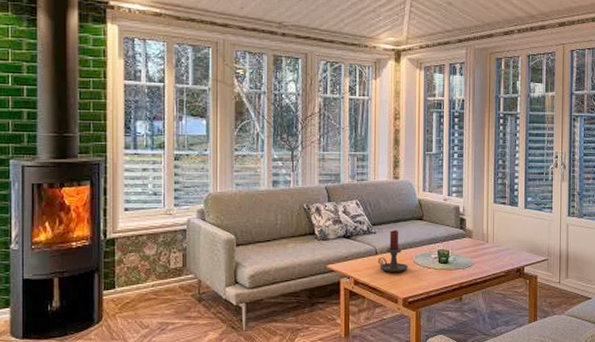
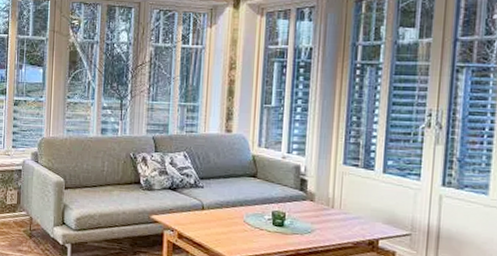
candle holder: present [378,230,409,272] -> none [205,186,238,230]

